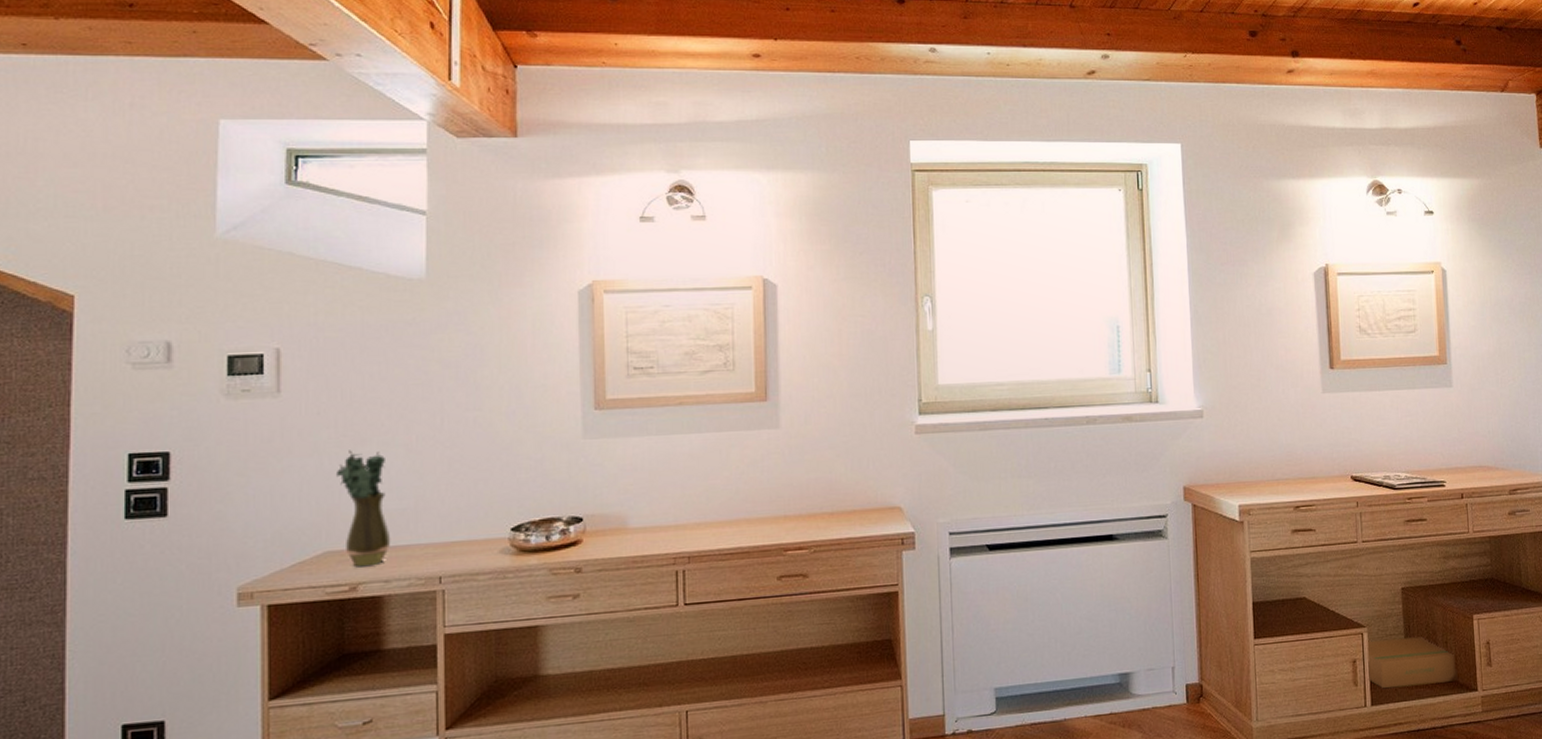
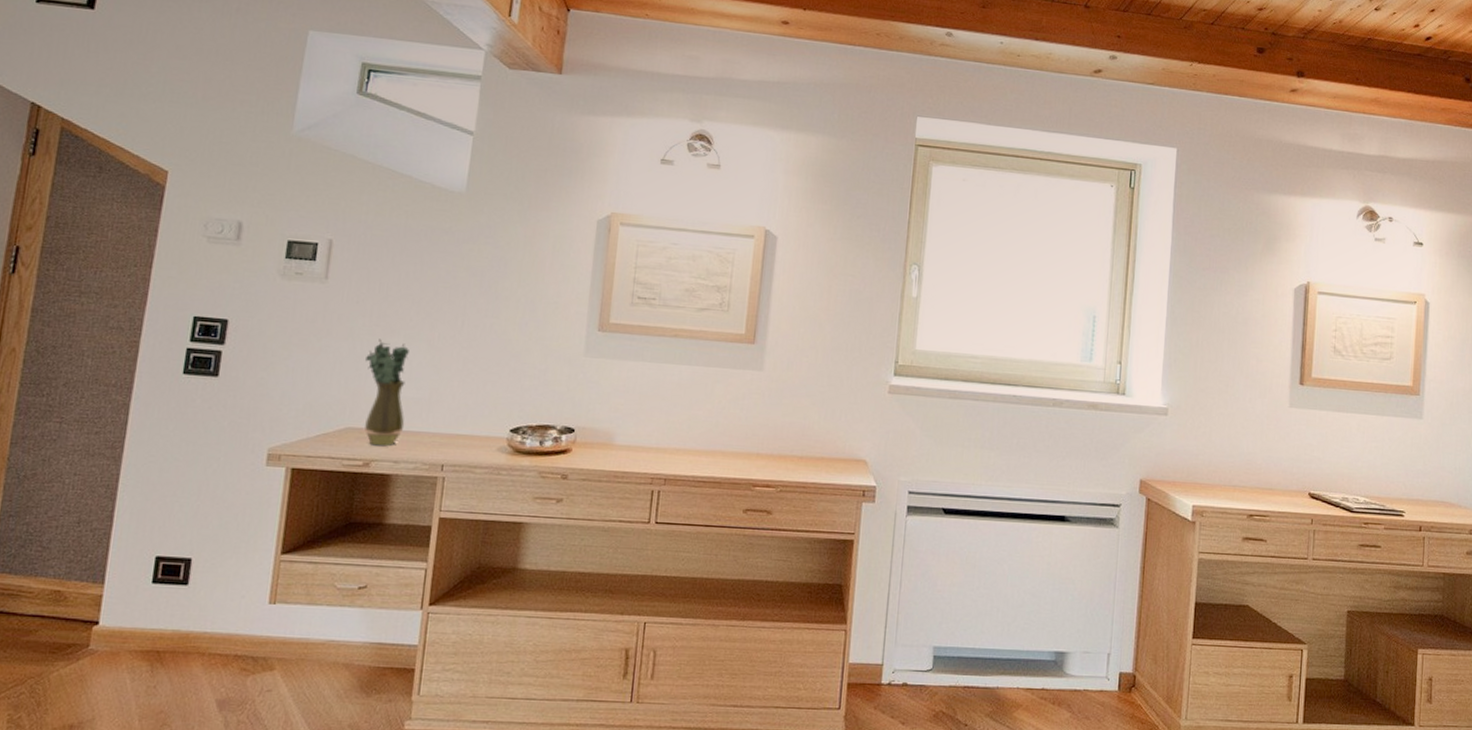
box: present [1368,636,1458,689] -> none [1302,659,1396,712]

